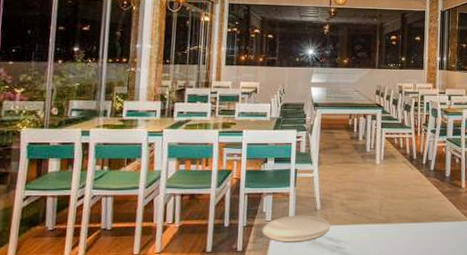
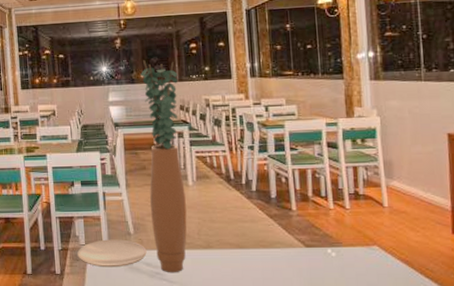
vase: none [338,47,378,246] -> present [140,60,187,272]

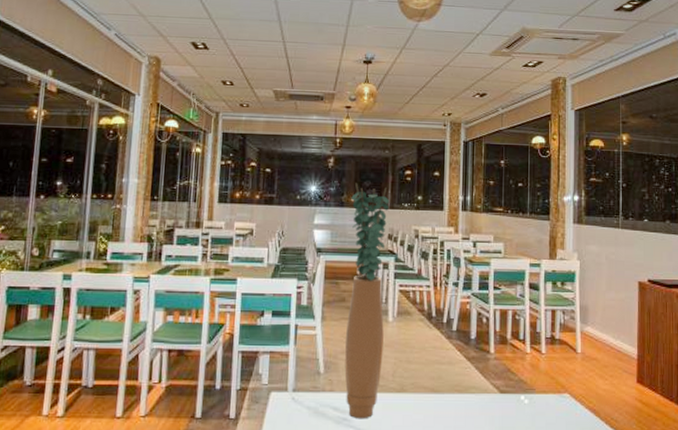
plate: present [77,239,147,268] -> none [258,379,336,412]

